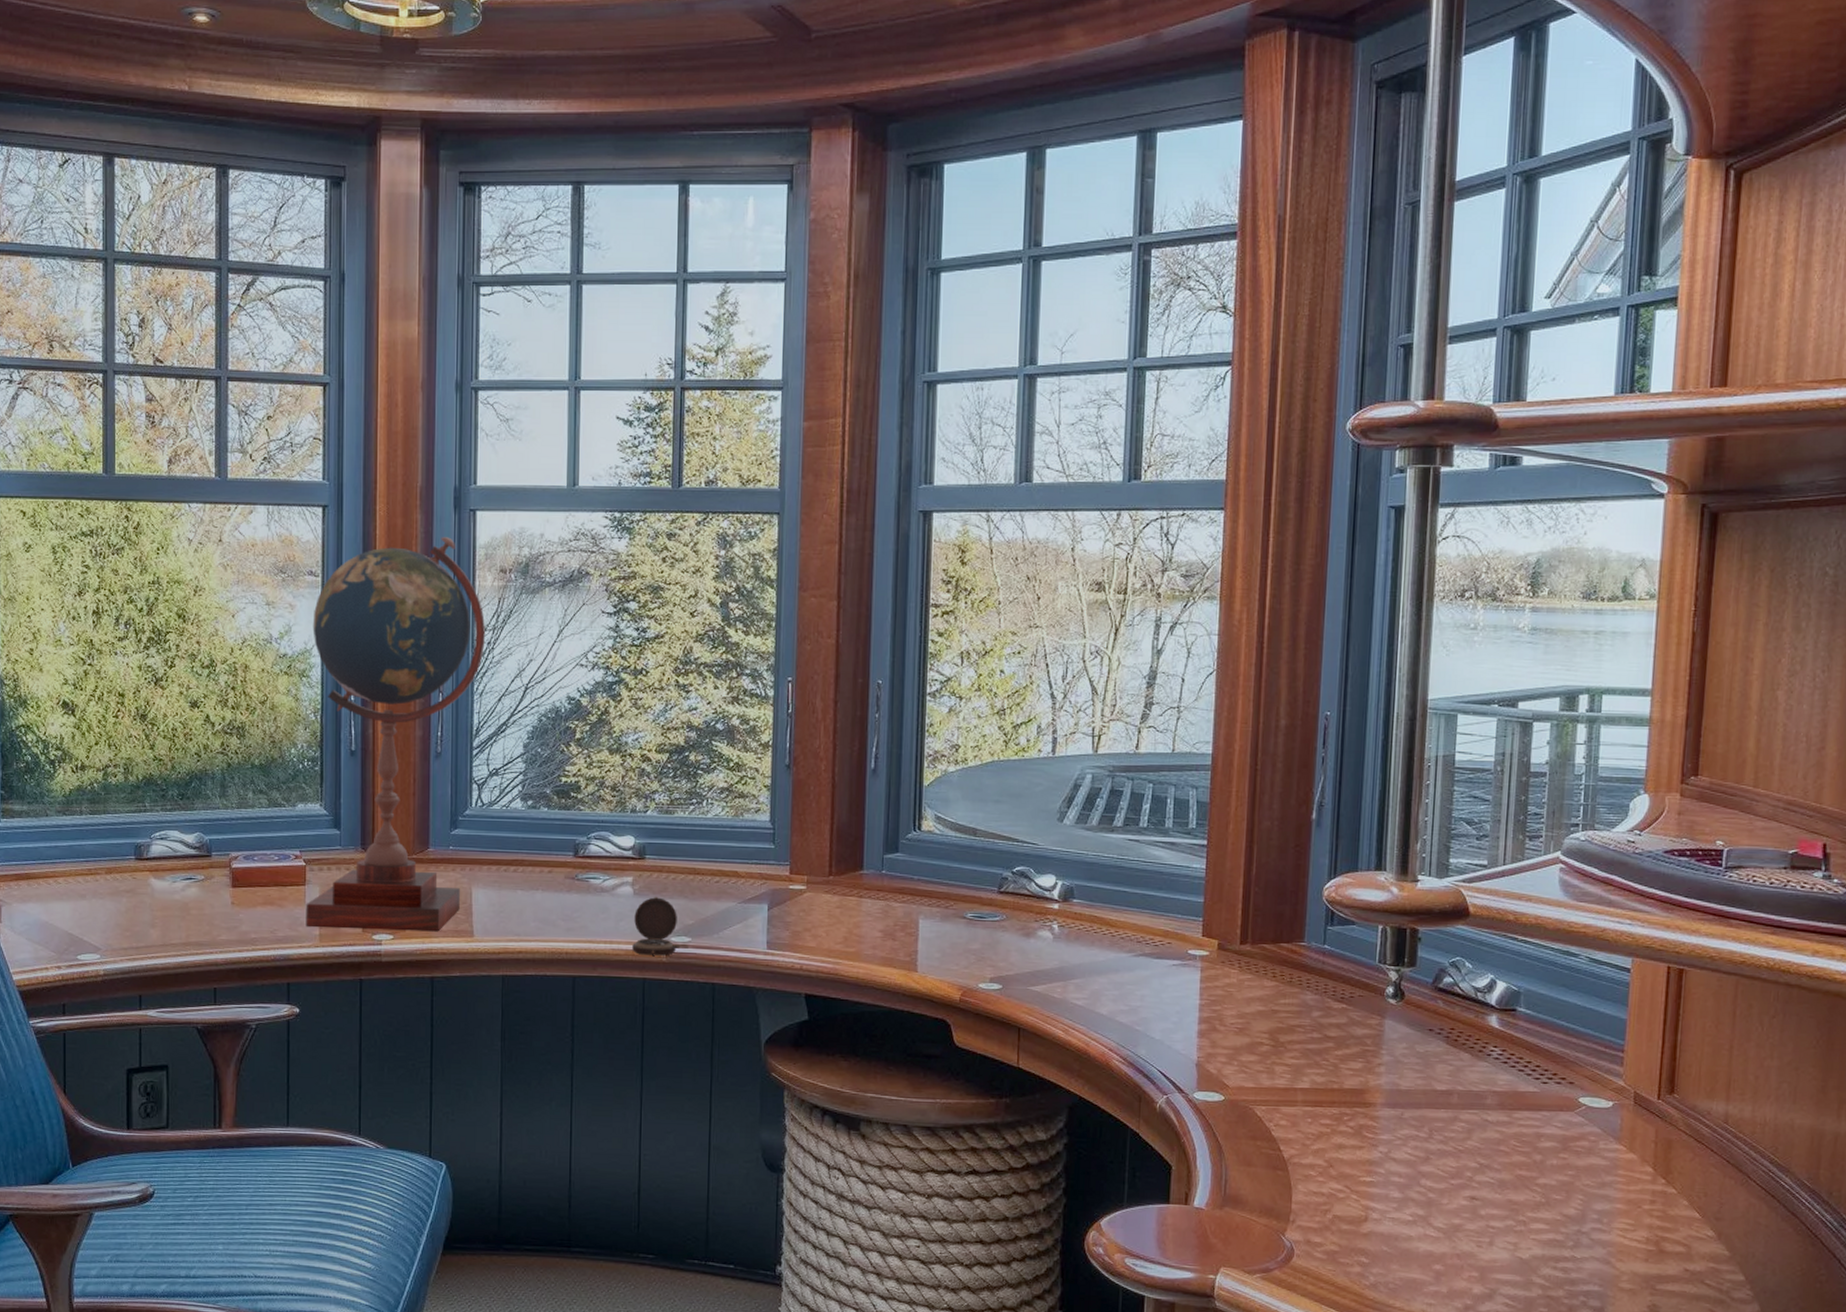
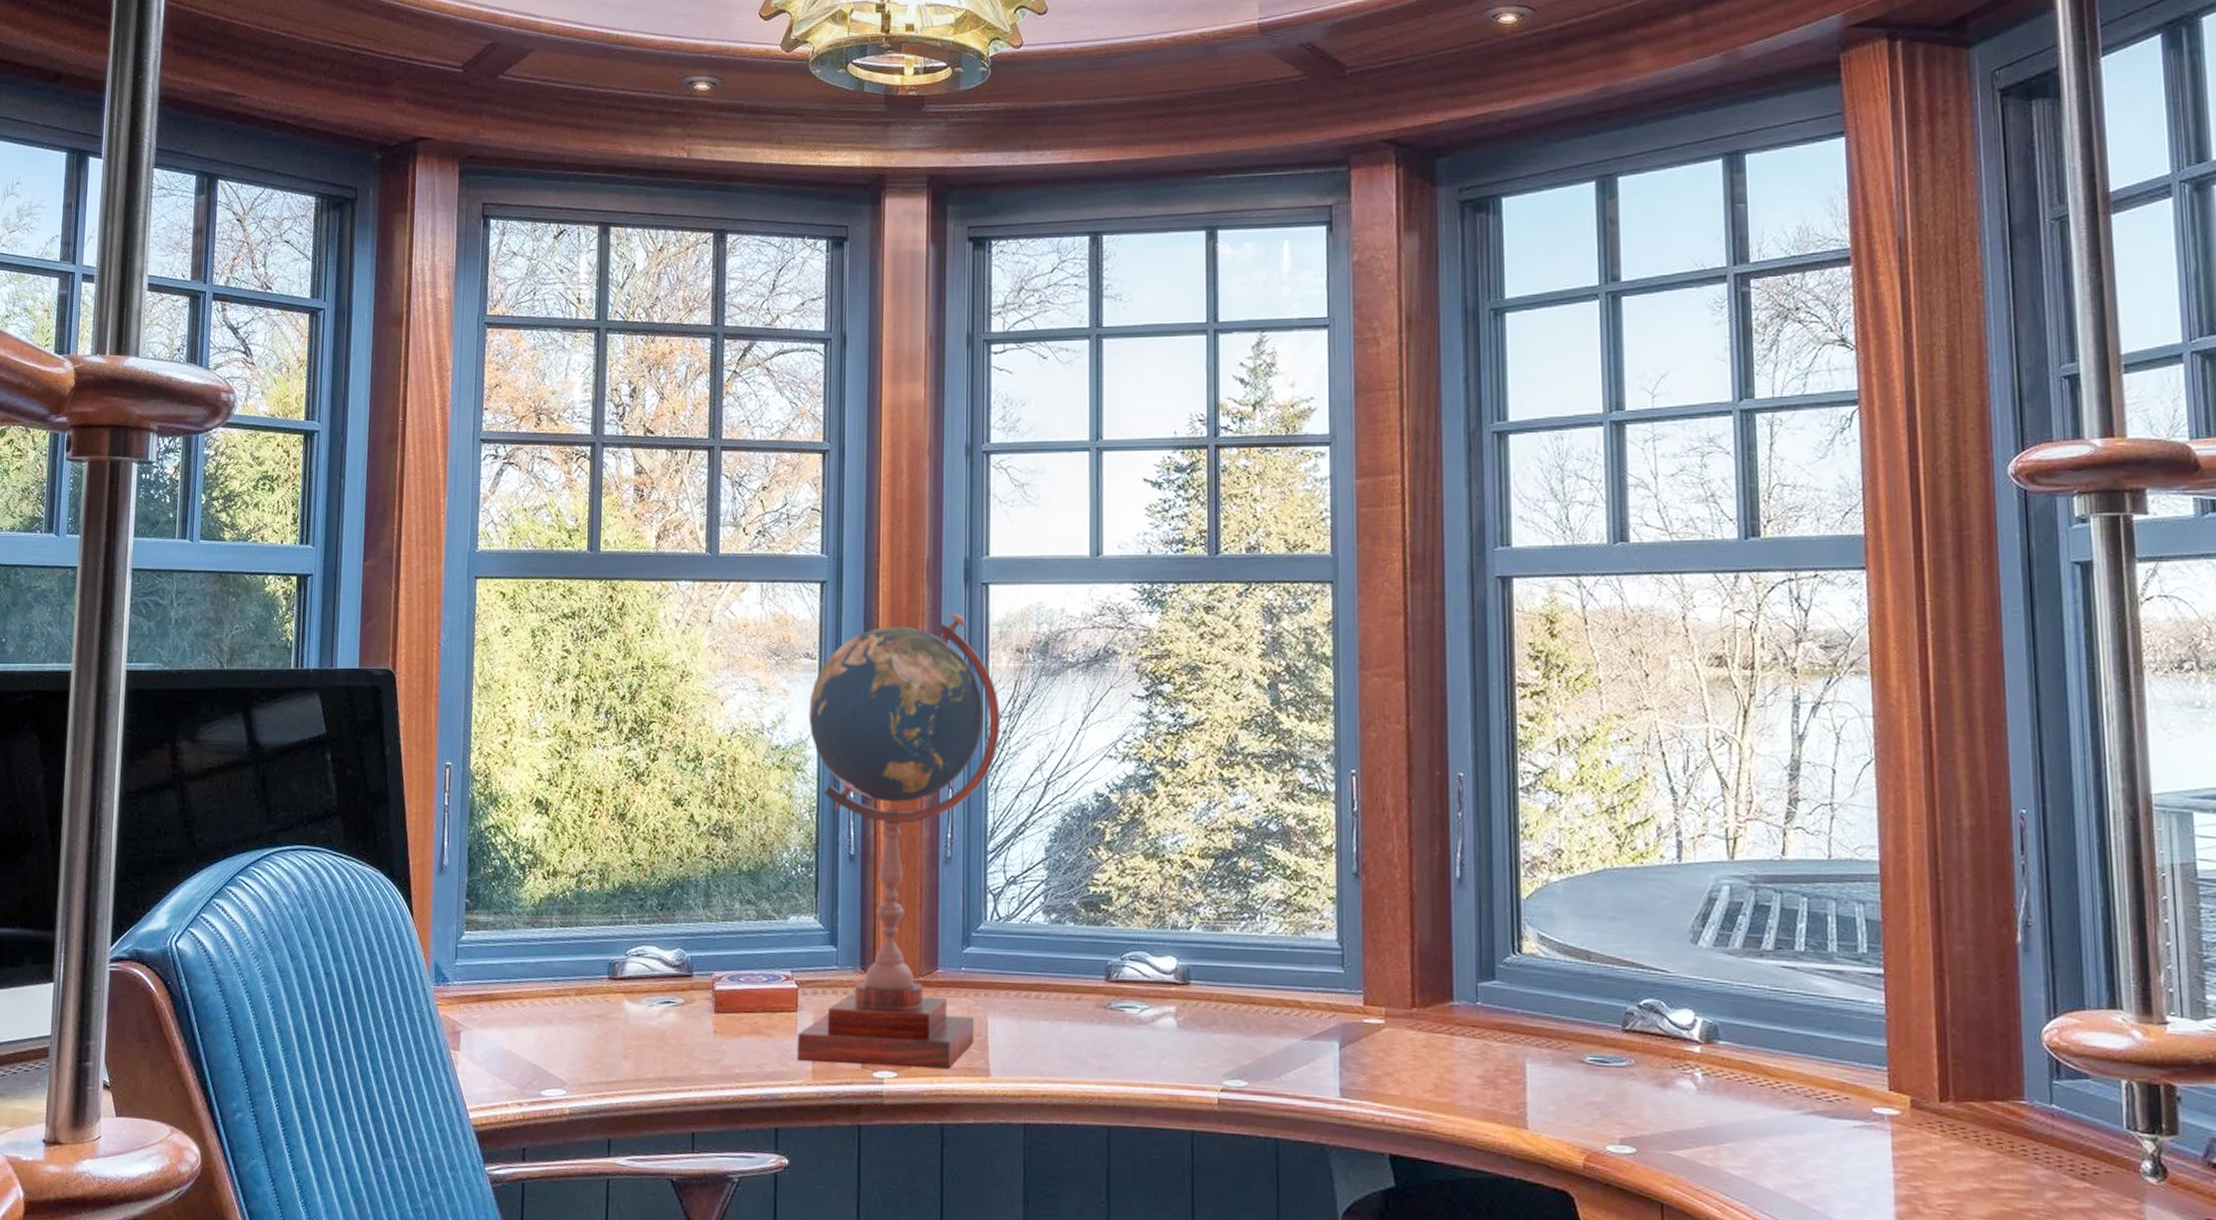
compass: present [632,896,690,956] -> none [1177,1029,1246,1103]

